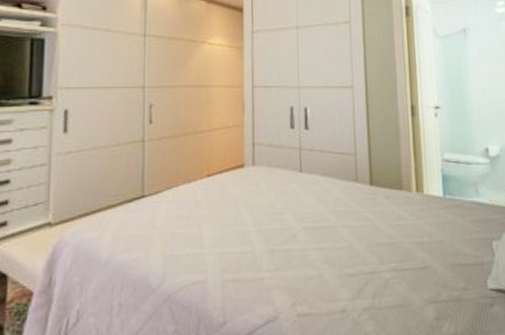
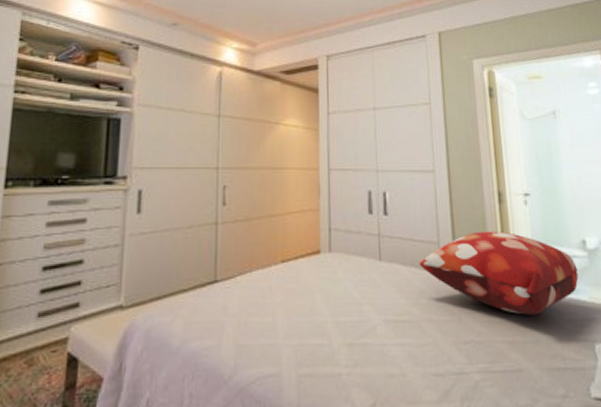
decorative pillow: none [337,142,481,218] -> present [419,231,579,315]

